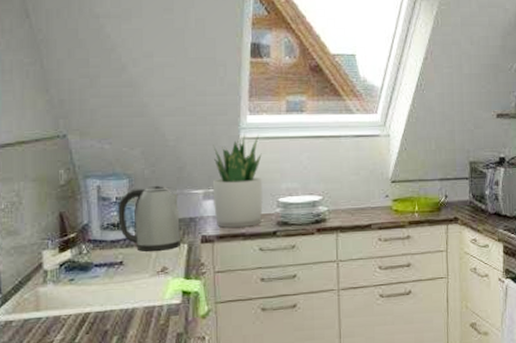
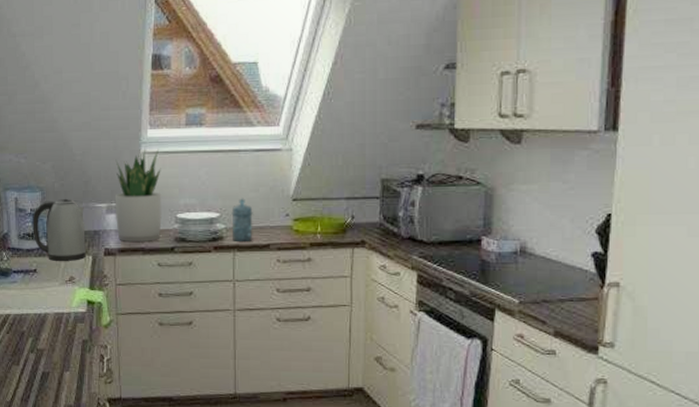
canister: none [333,181,355,223] -> present [231,198,253,241]

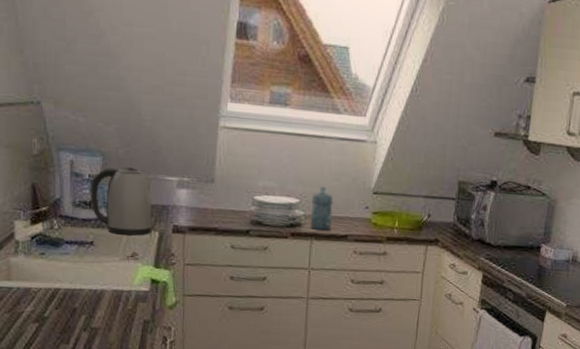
planter: present [115,148,162,241] -> none [187,122,240,222]

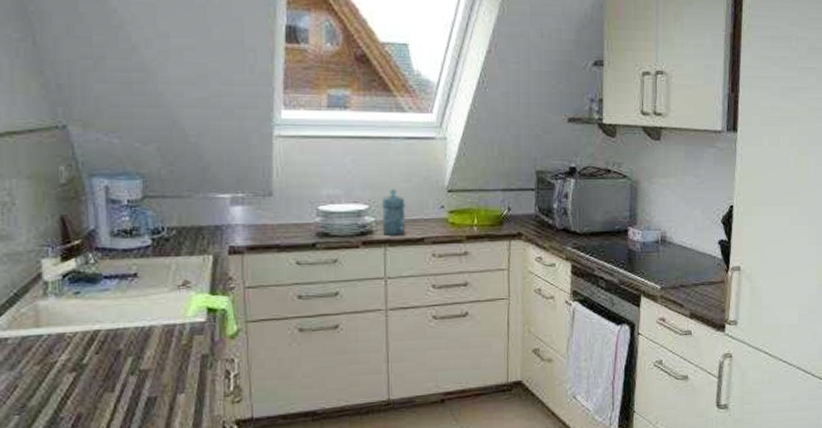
kettle: present [90,166,153,236] -> none [130,187,204,262]

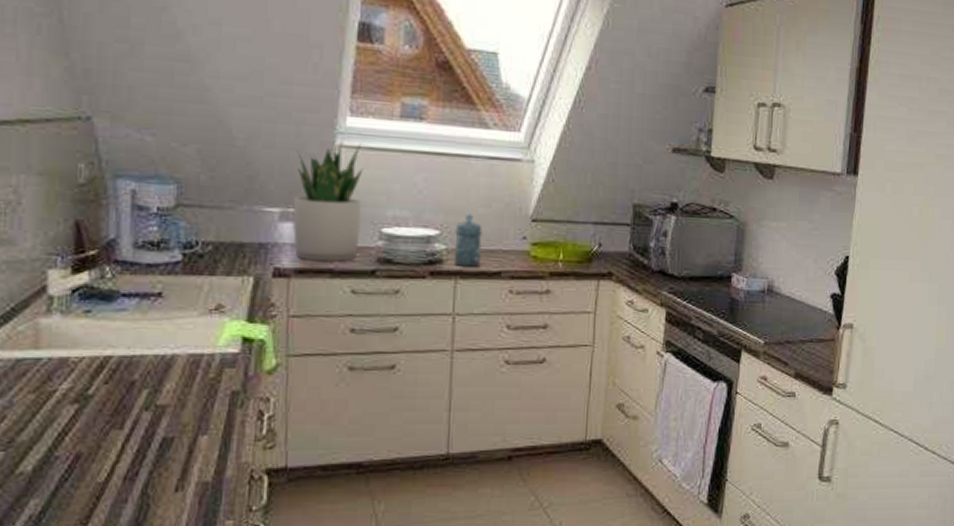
planter: none [241,131,300,238] -> present [293,140,363,261]

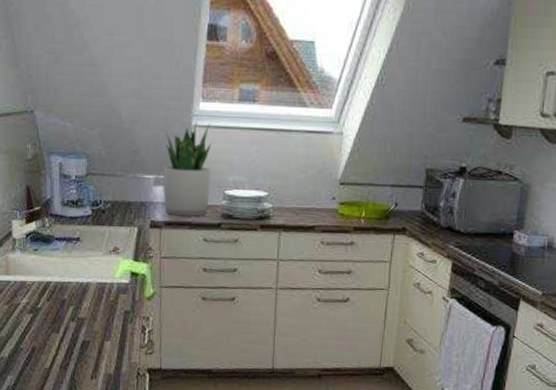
canister: present [453,214,483,267] -> none [278,178,301,222]

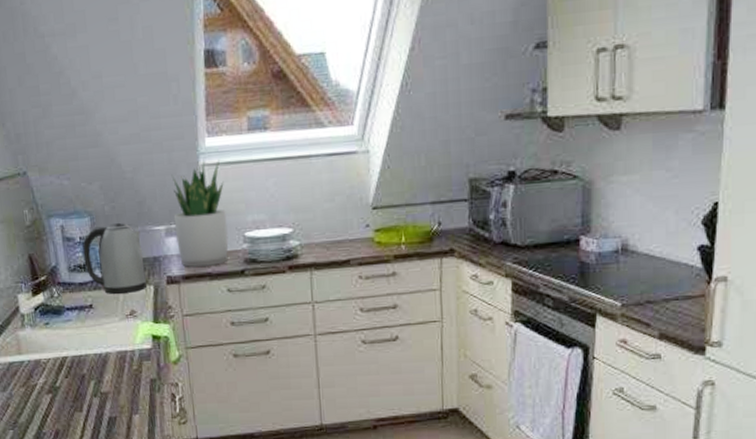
kettle: none [77,167,132,231] -> present [82,222,147,294]

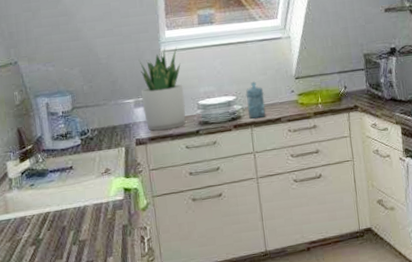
kettle: present [82,222,147,294] -> none [64,98,119,157]
canister: none [305,209,331,259] -> present [245,81,267,119]

